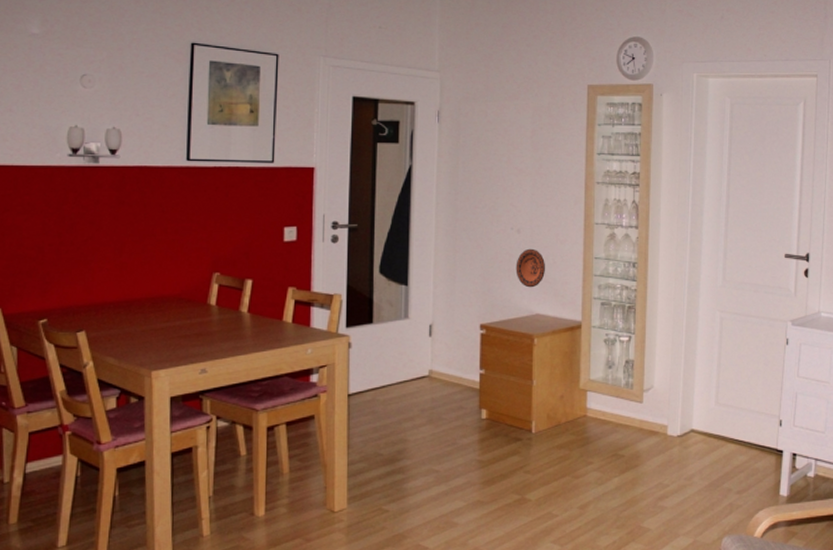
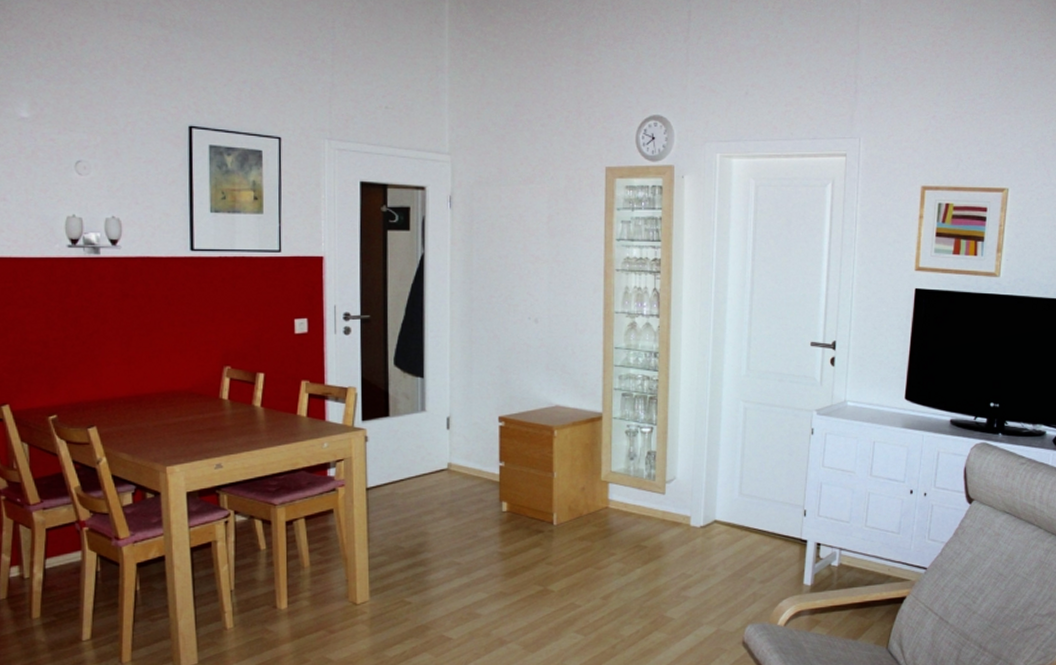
decorative plate: present [515,248,545,288] -> none [534,338,564,379]

